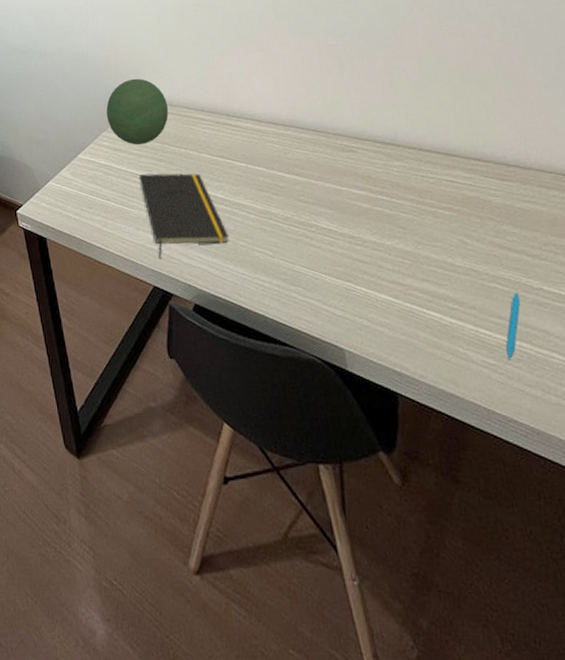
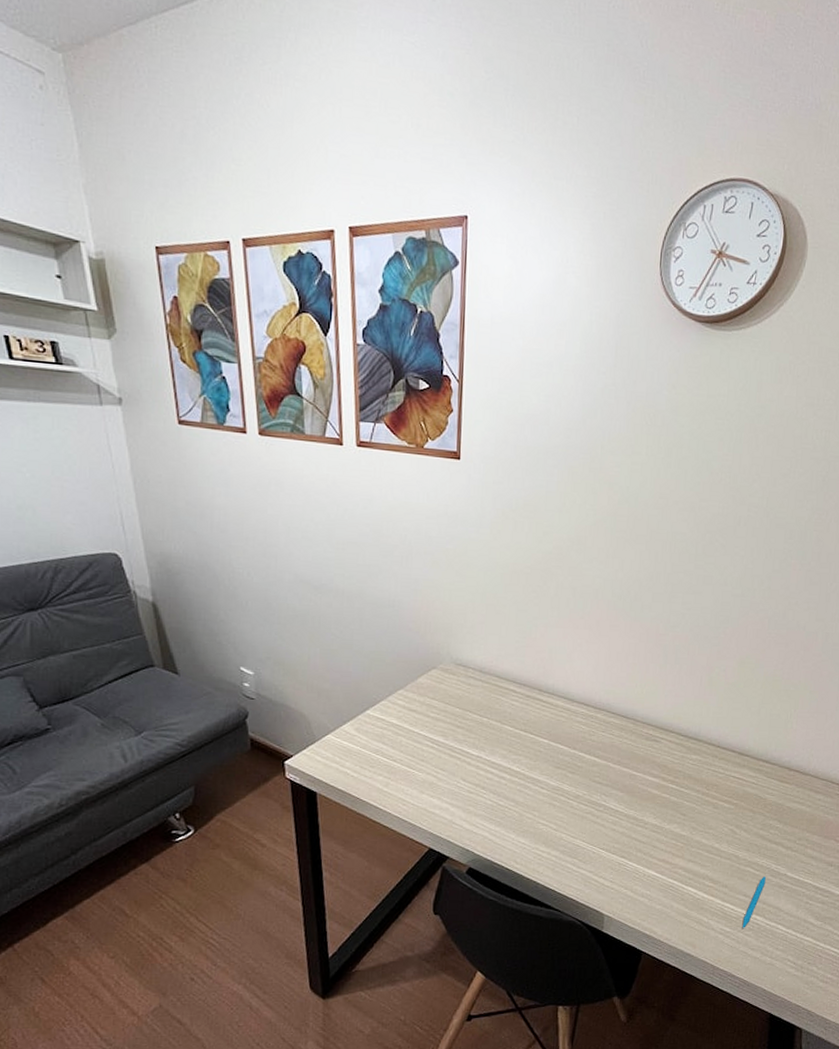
decorative orb: present [106,78,169,145] -> none [406,637,478,708]
notepad: present [139,173,229,260] -> none [432,739,516,824]

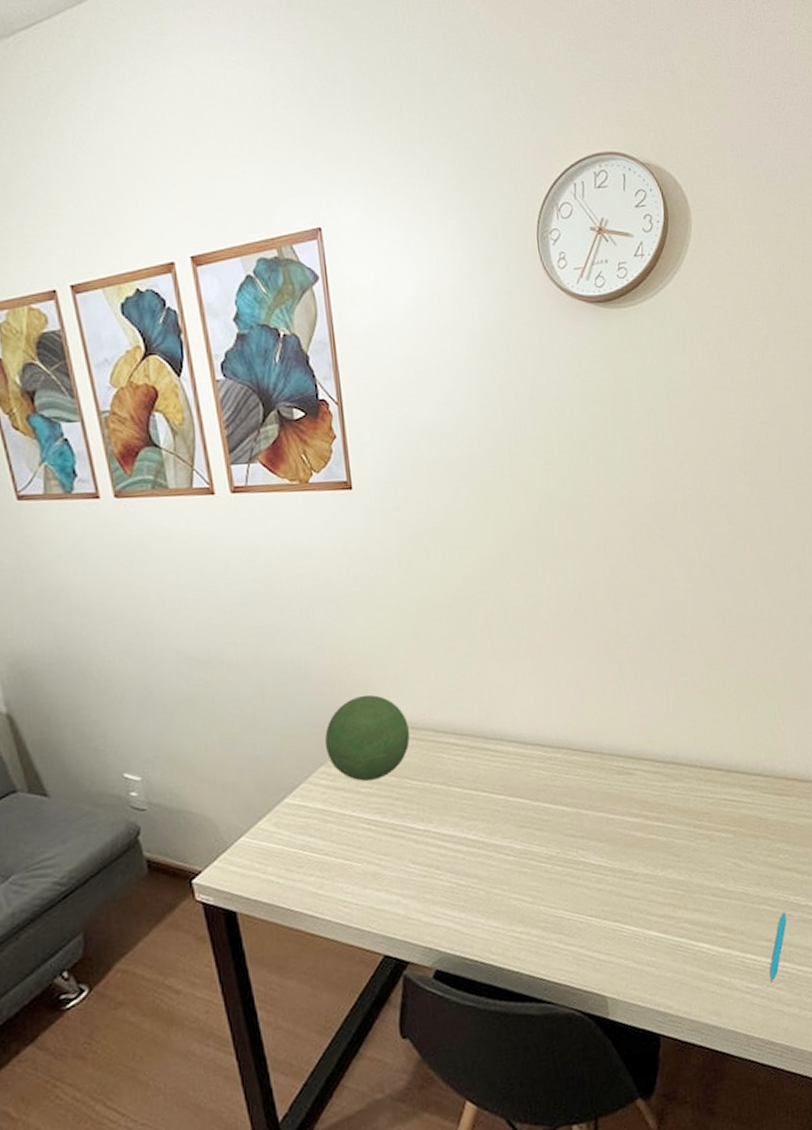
decorative orb: none [406,637,478,708] -> present [325,694,410,781]

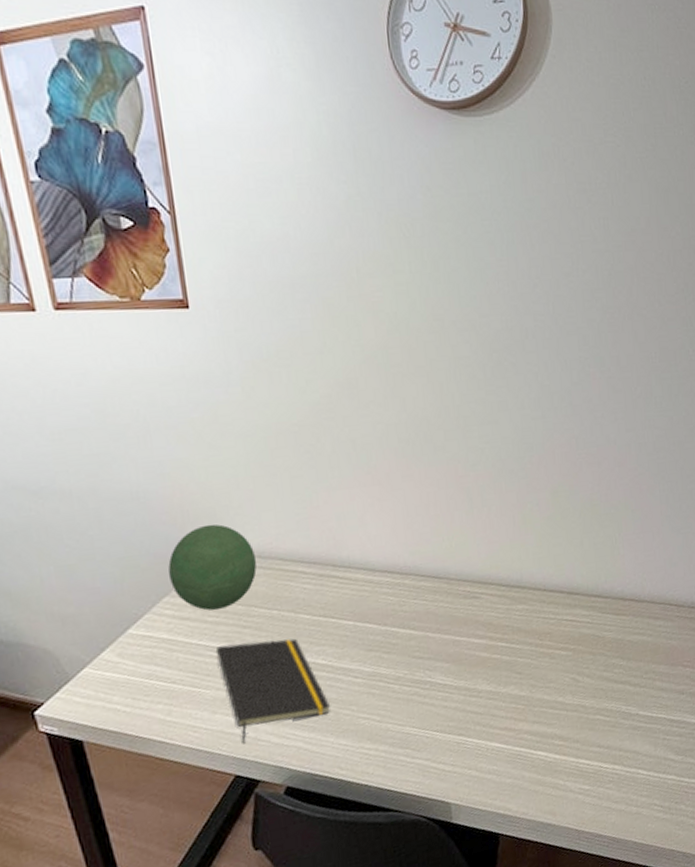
notepad: none [368,812,481,922] -> present [215,638,330,744]
pen: present [770,912,787,981] -> none [601,721,618,782]

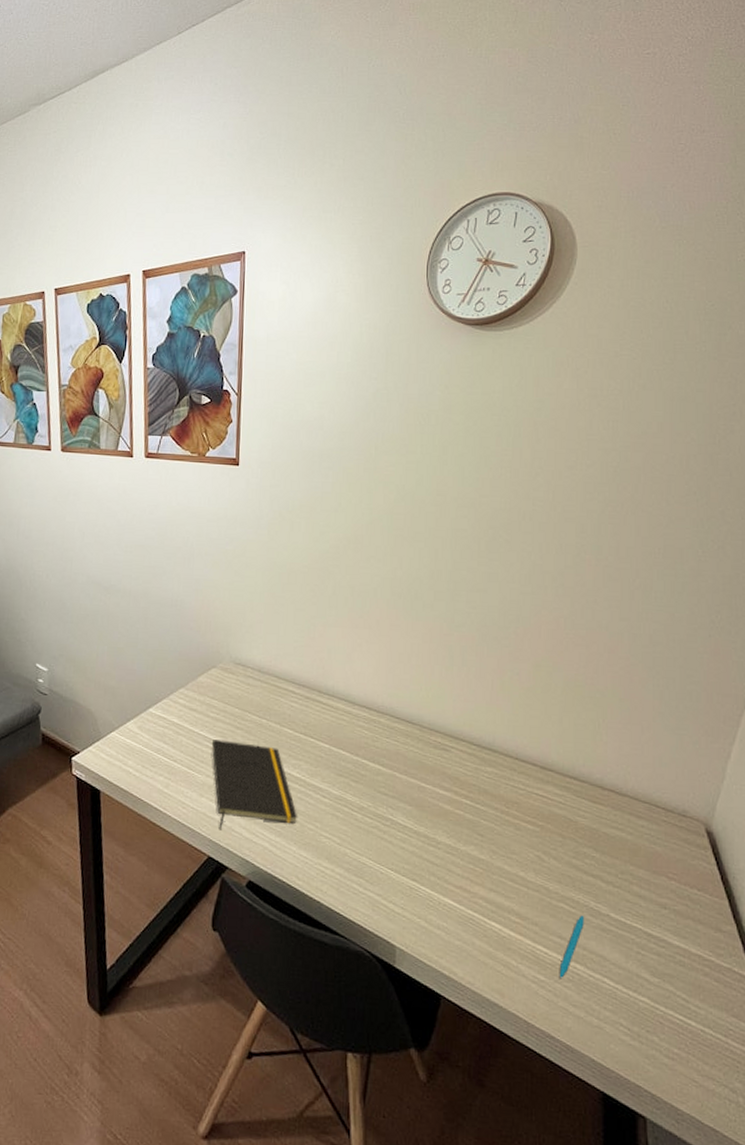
decorative orb: present [168,524,257,611] -> none [187,636,257,708]
pen: none [601,721,618,782] -> present [559,915,584,978]

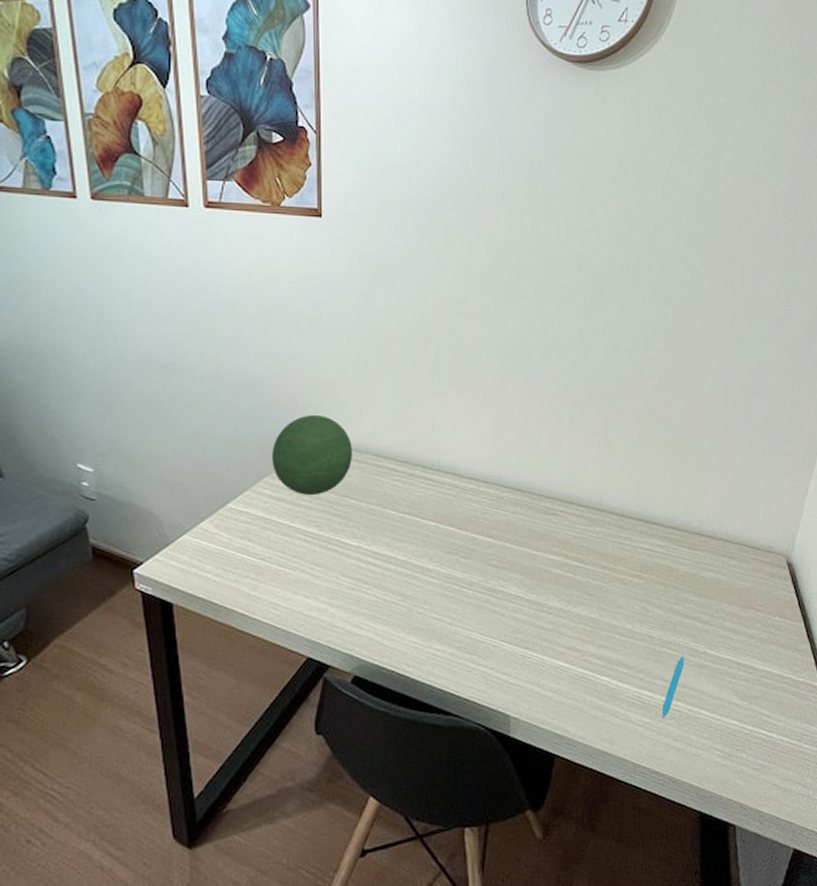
decorative orb: none [187,636,257,708] -> present [272,414,353,495]
notepad: present [211,739,297,830] -> none [304,530,404,628]

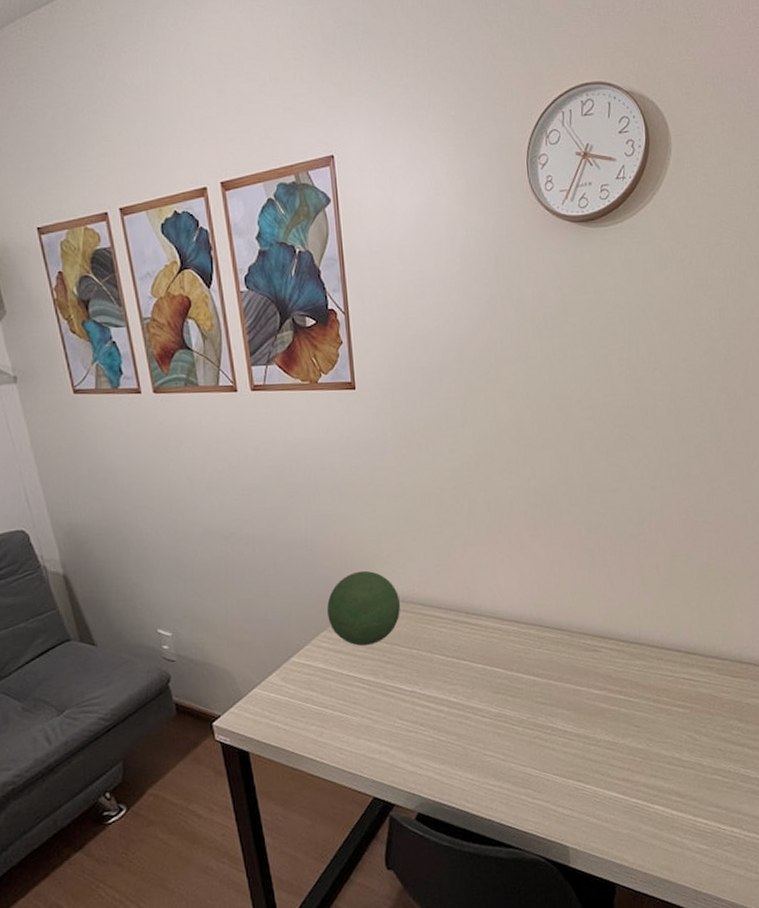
pen: present [662,656,684,717] -> none [719,783,737,844]

